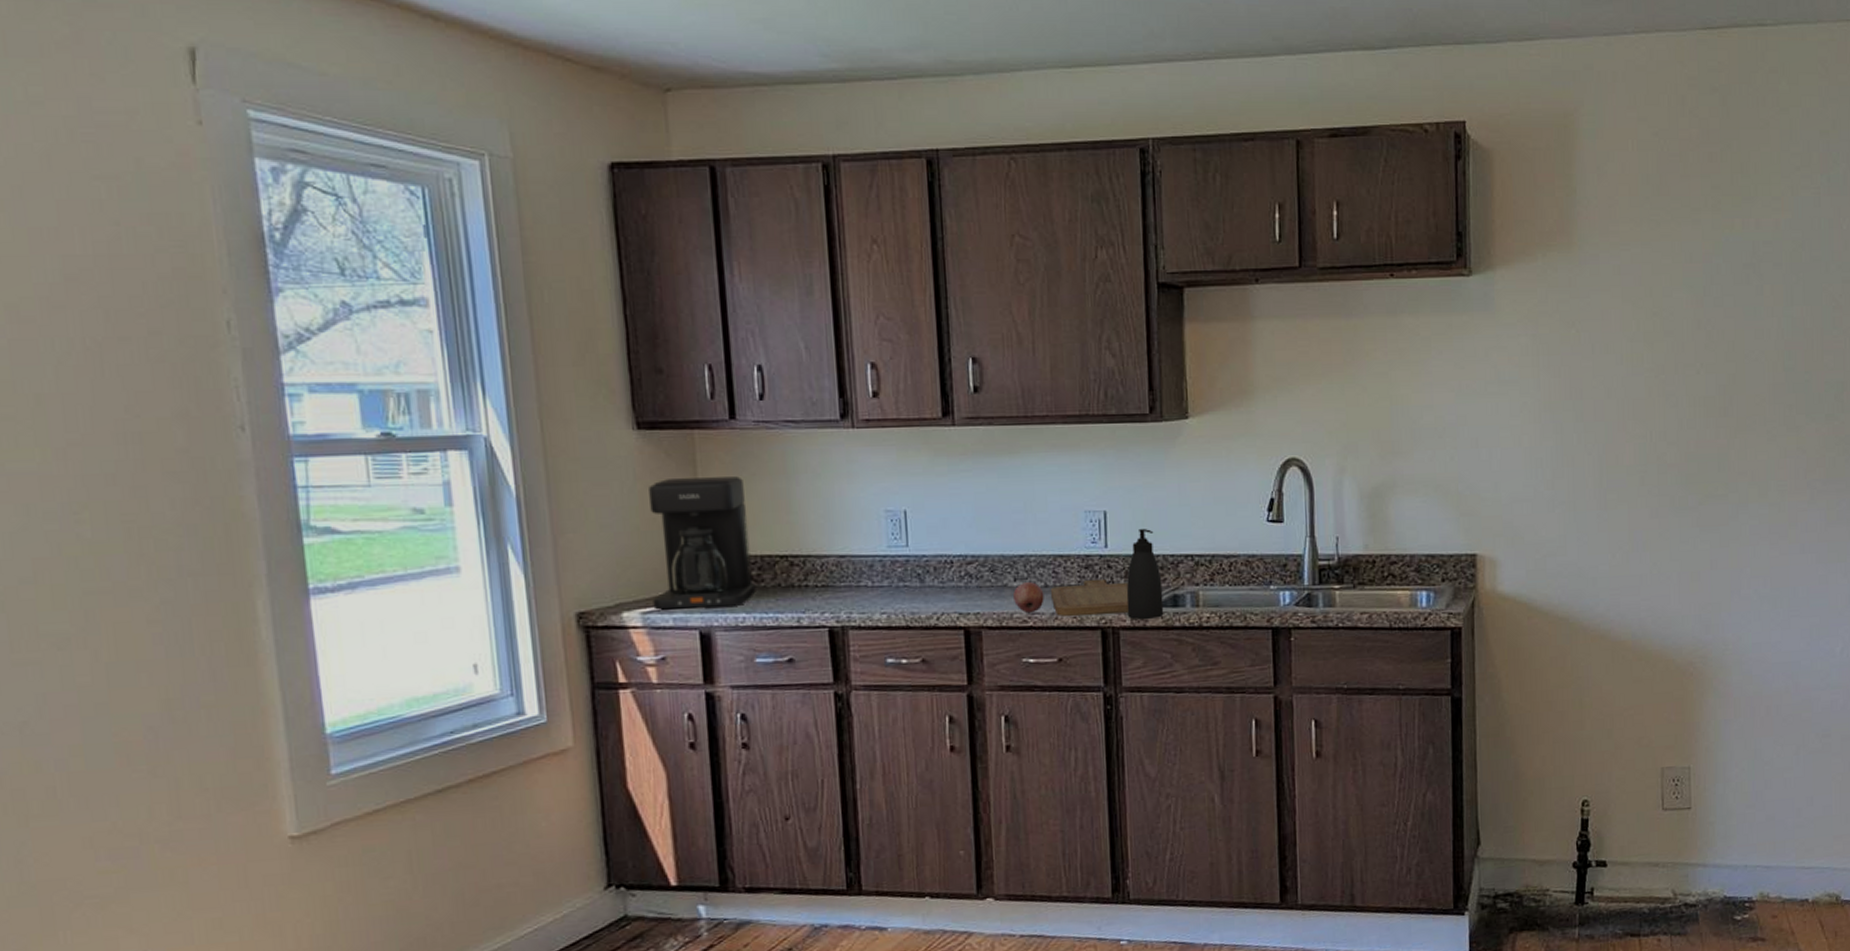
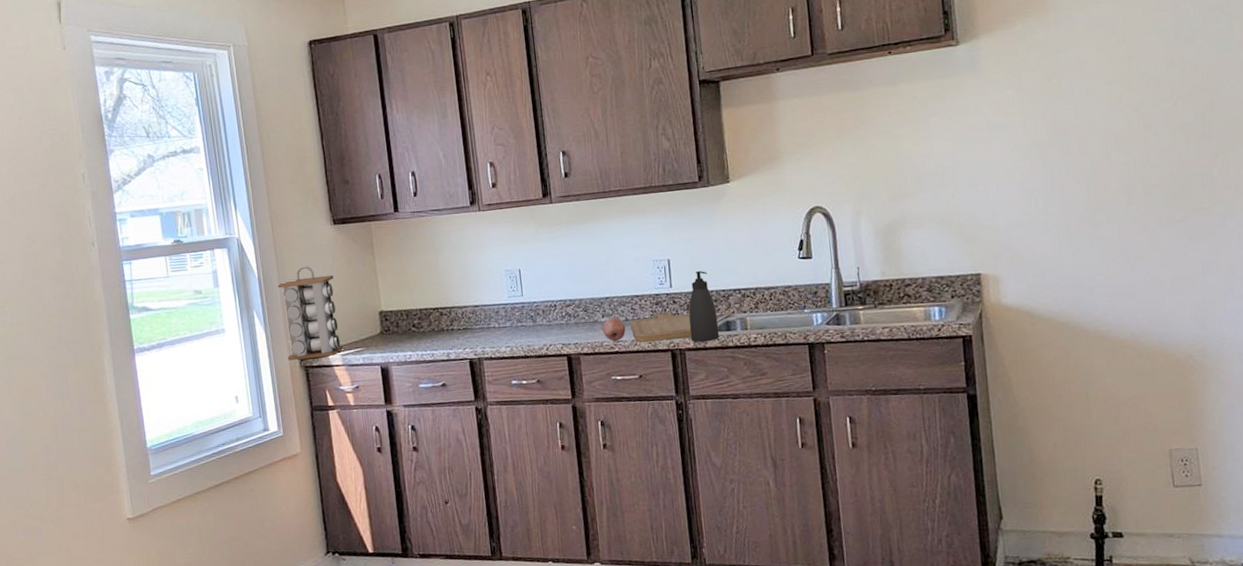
spice rack: none [546,484,645,619] -> present [277,265,343,361]
coffee maker: present [649,476,756,610] -> none [343,253,418,353]

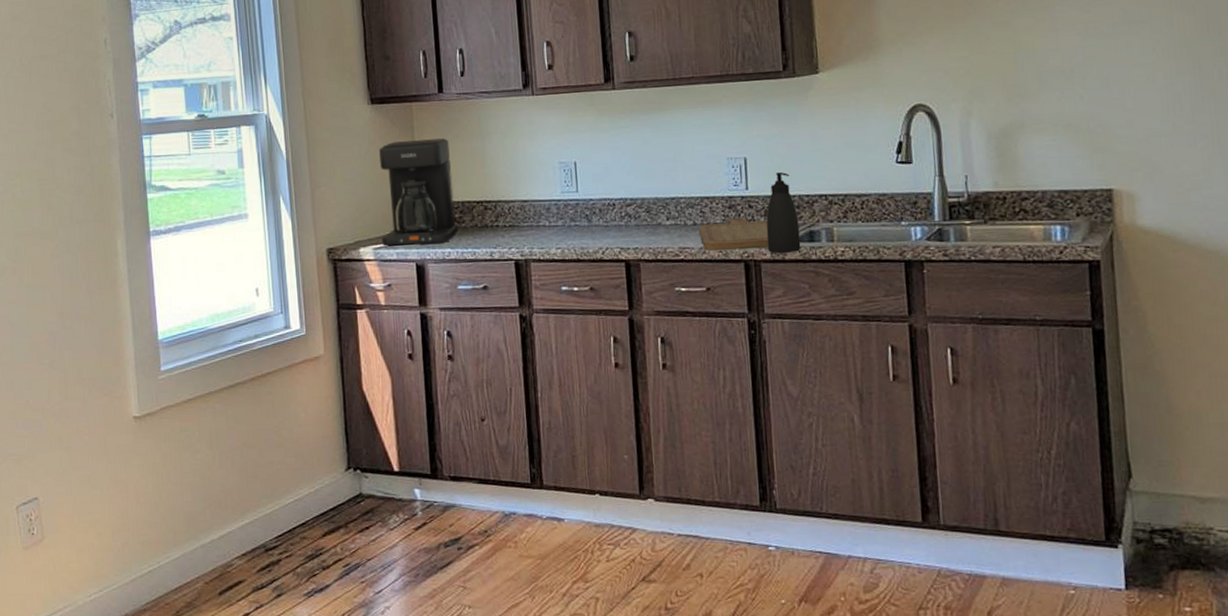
spice rack: present [277,265,343,361] -> none [307,148,376,253]
coffee maker: none [343,253,418,353] -> present [379,138,459,246]
fruit: present [602,317,626,342] -> none [666,220,694,249]

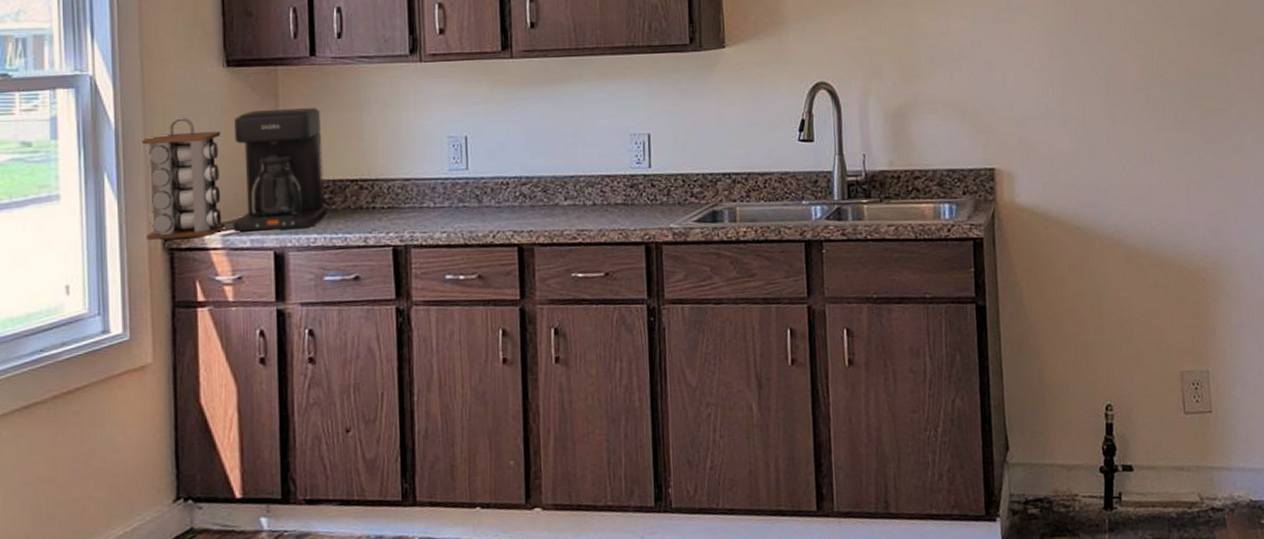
spice rack: none [307,148,376,253] -> present [141,116,225,241]
chopping board: present [698,217,769,251] -> none [598,197,671,234]
soap dispenser: present [766,171,801,254] -> none [668,149,704,236]

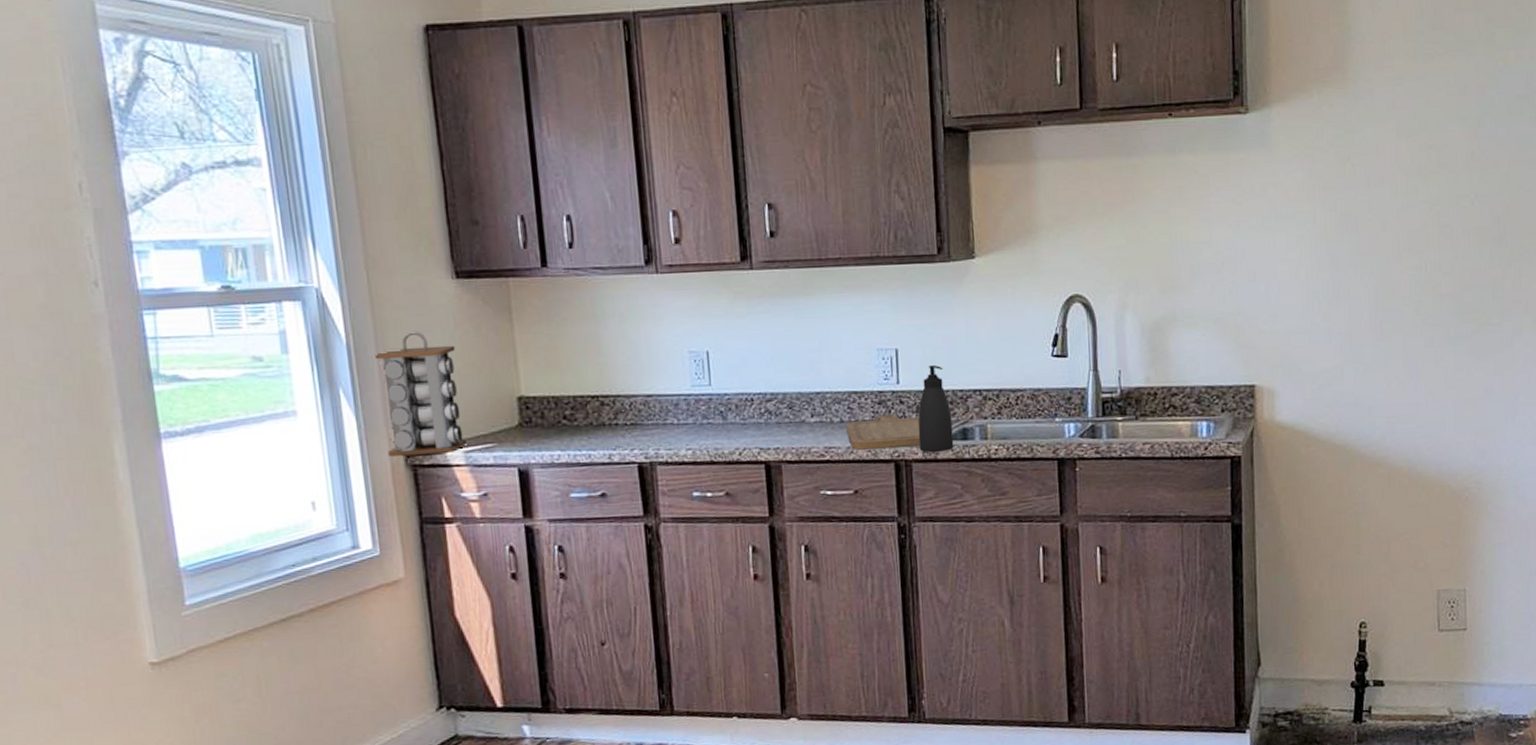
coffee maker: present [233,108,328,232] -> none [468,321,570,449]
chopping board: none [598,197,671,234] -> present [845,414,920,451]
soap dispenser: none [668,149,704,236] -> present [918,364,954,453]

